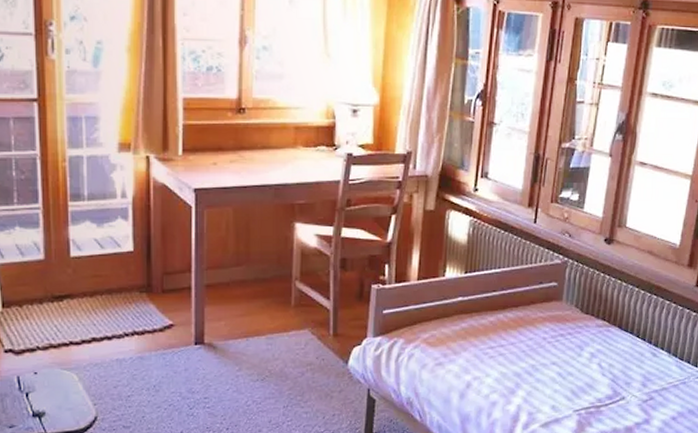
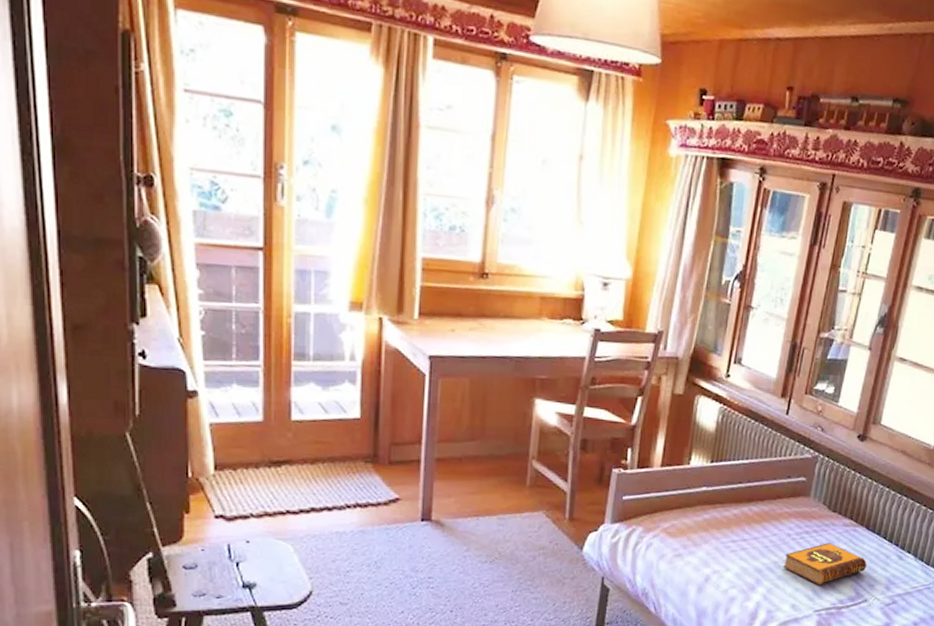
hardback book: none [541,344,622,386] -> present [783,543,867,585]

